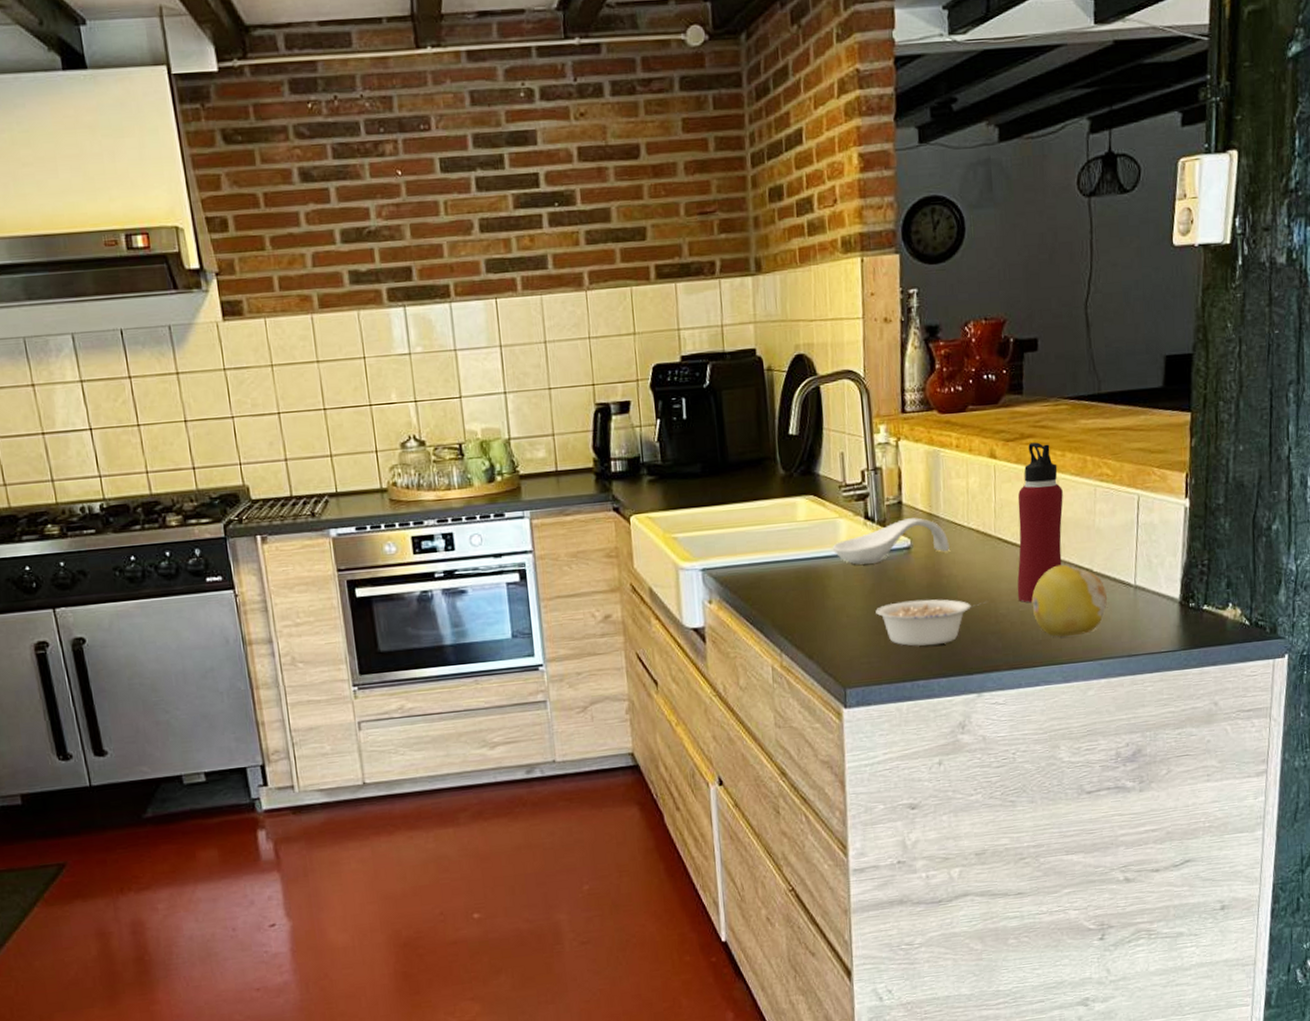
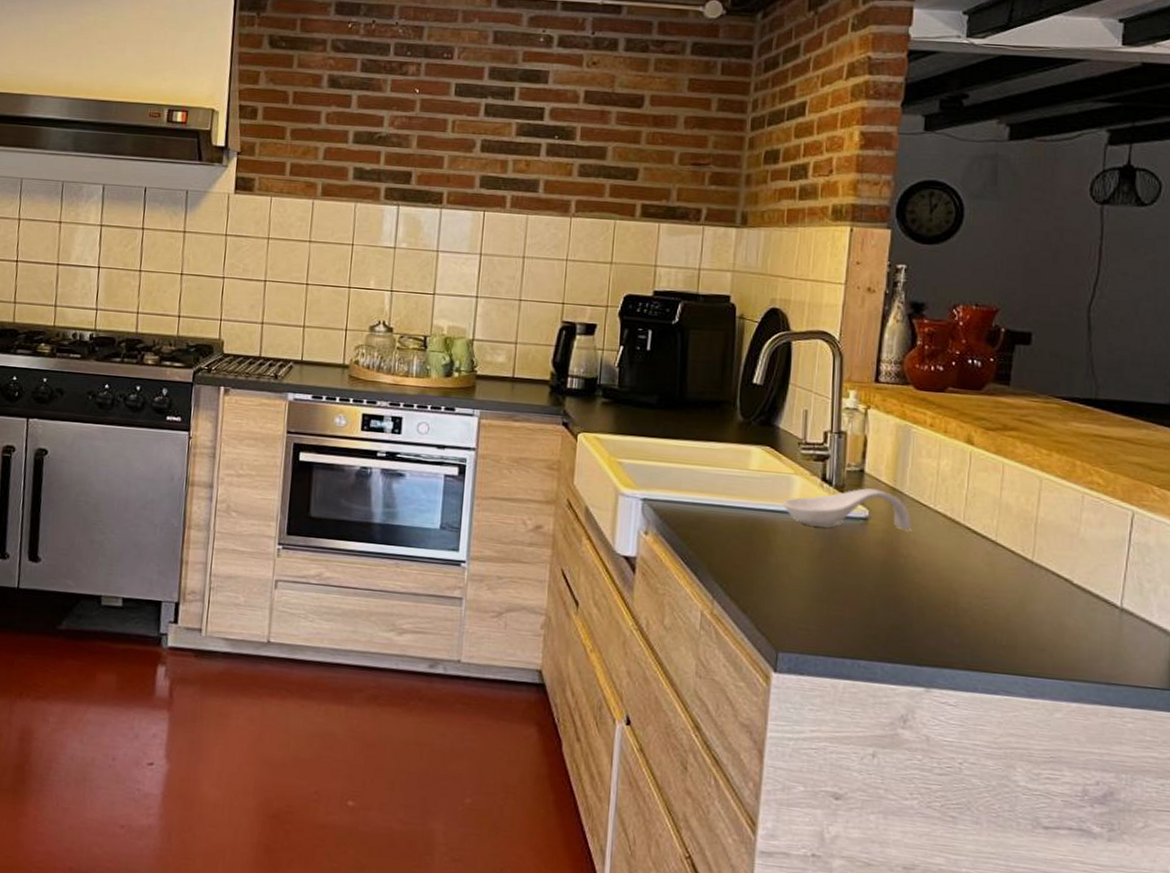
legume: present [875,599,989,646] -> none [821,571,949,627]
water bottle: present [1017,442,1063,603] -> none [982,436,1045,603]
fruit: present [1031,564,1108,637] -> none [998,568,1088,650]

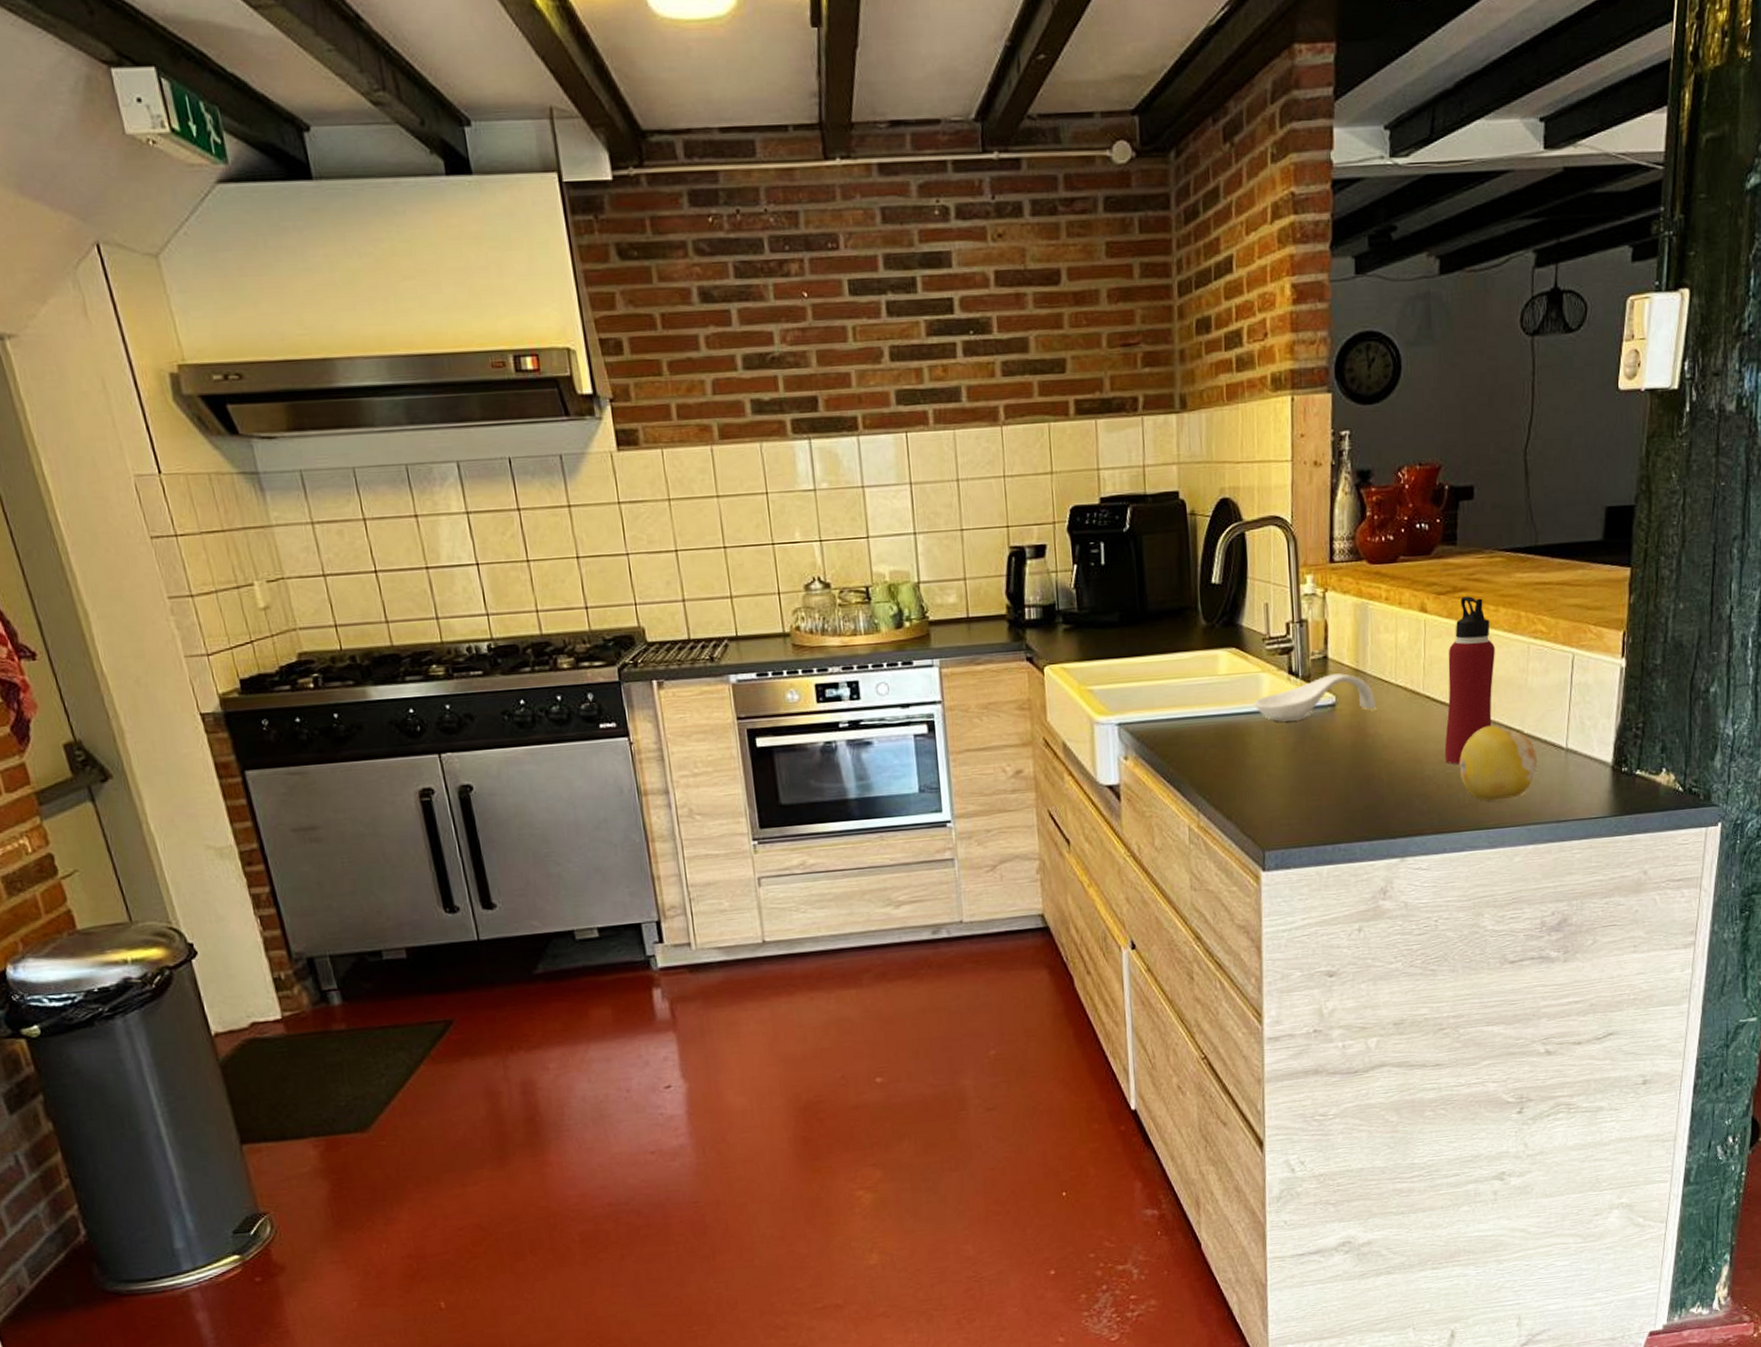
water bottle: none [982,436,1045,603] -> present [1444,596,1495,765]
fruit: none [998,568,1088,650] -> present [1459,725,1538,801]

